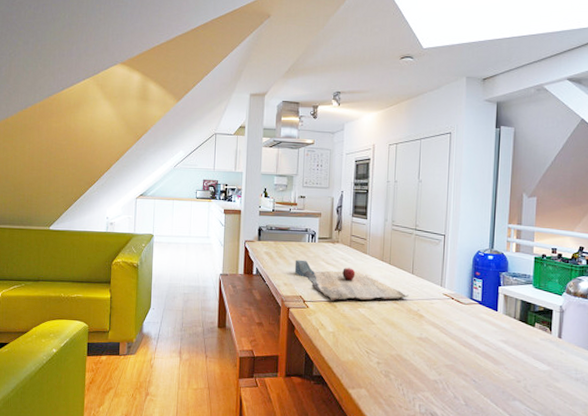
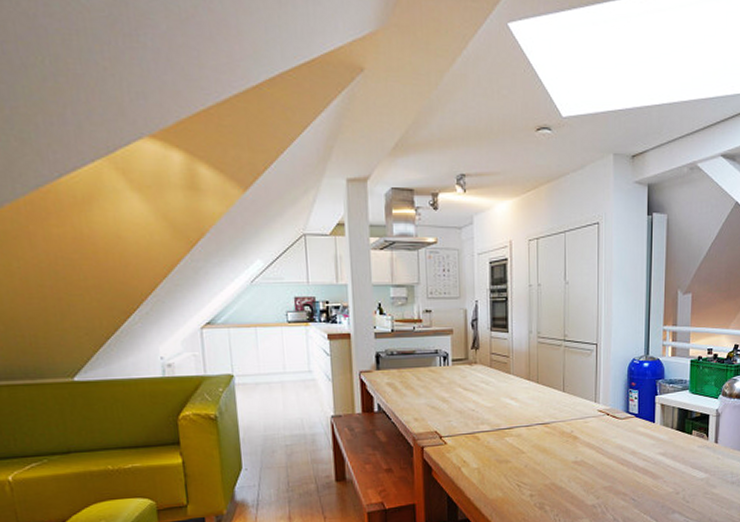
cutting board: present [294,259,409,301] -> none [425,388,560,433]

